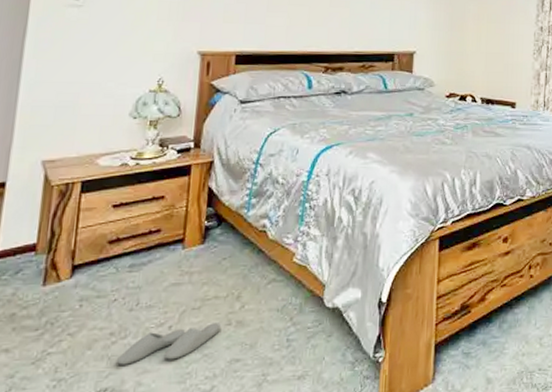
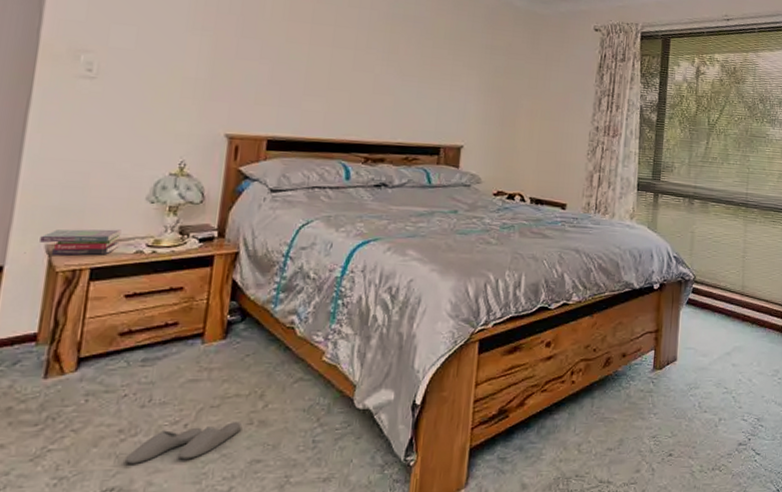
books: none [37,144,108,170] -> present [40,229,121,256]

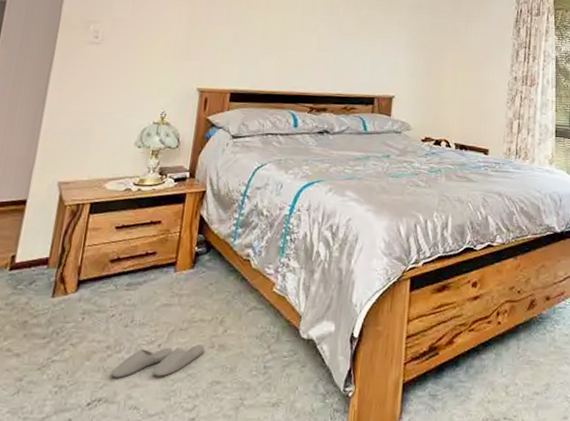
books: present [40,229,121,256] -> none [54,169,115,192]

